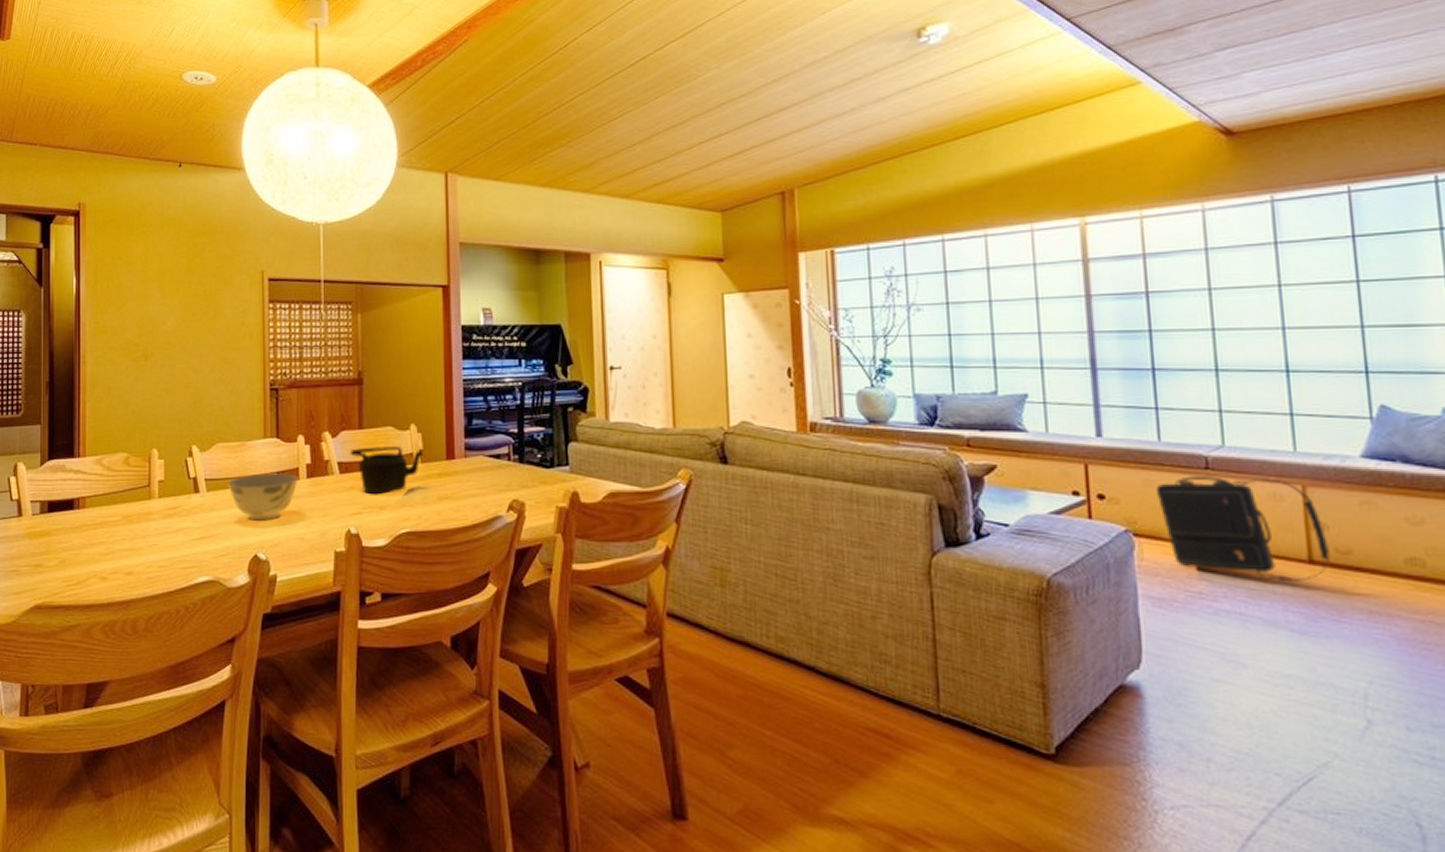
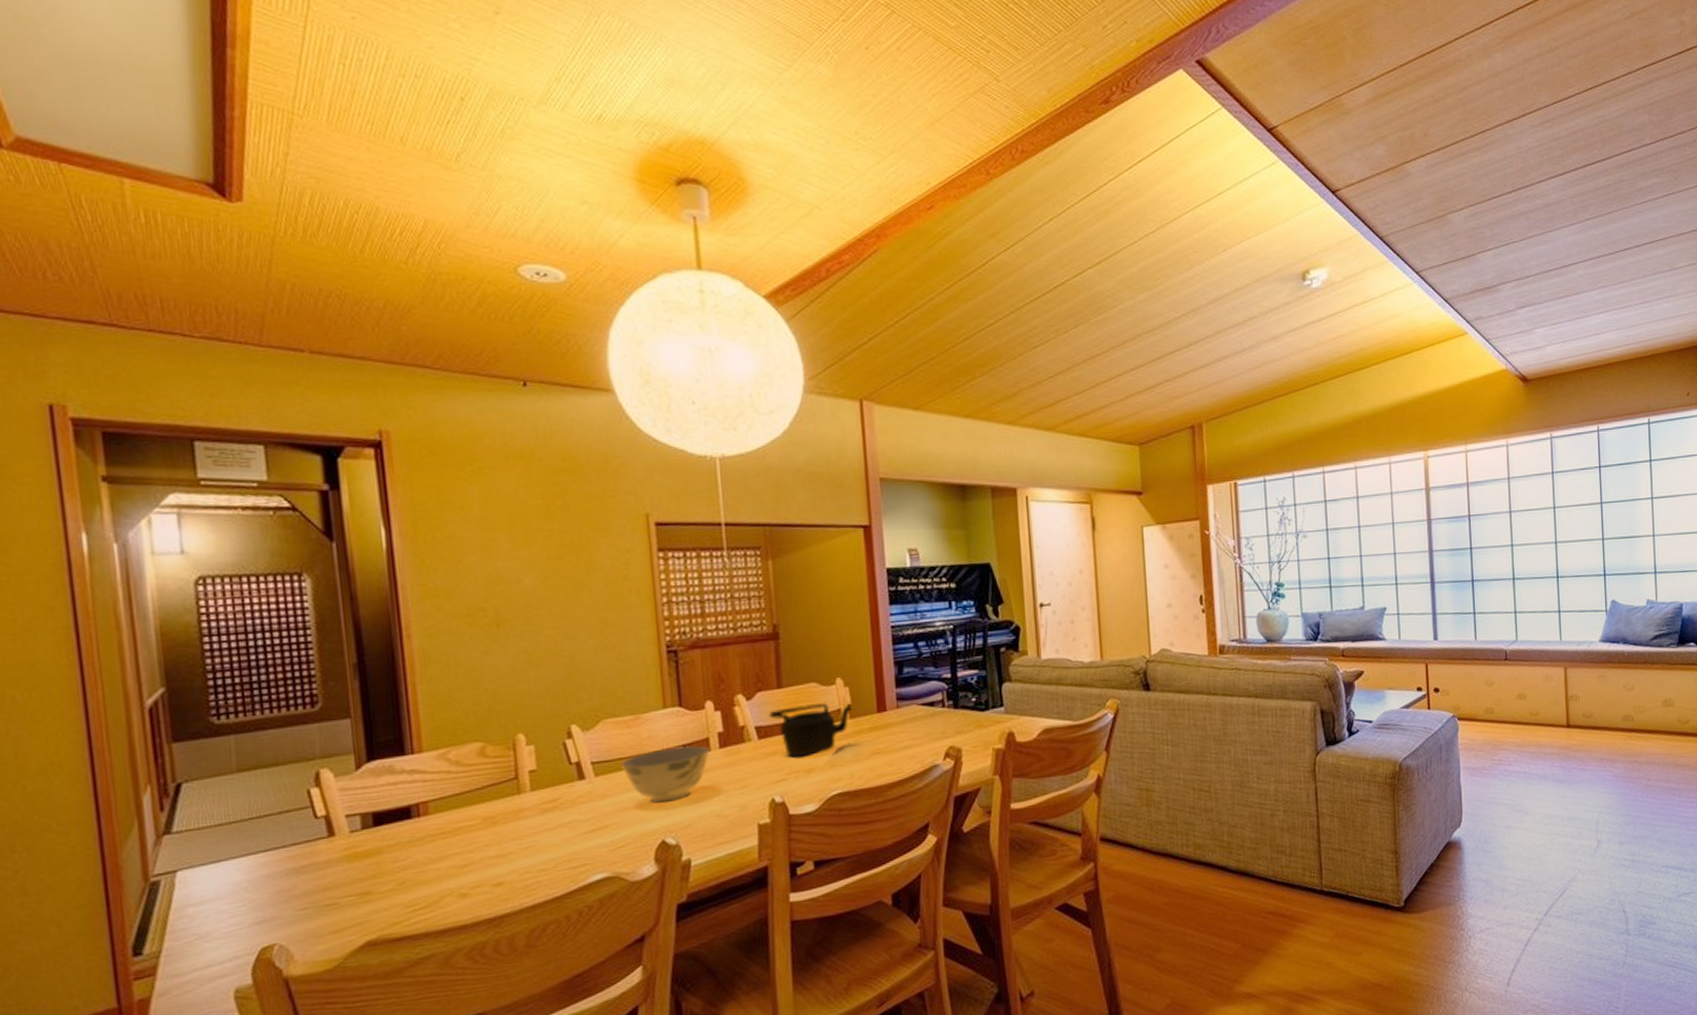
backpack: present [1155,476,1330,582] -> none [1473,663,1580,745]

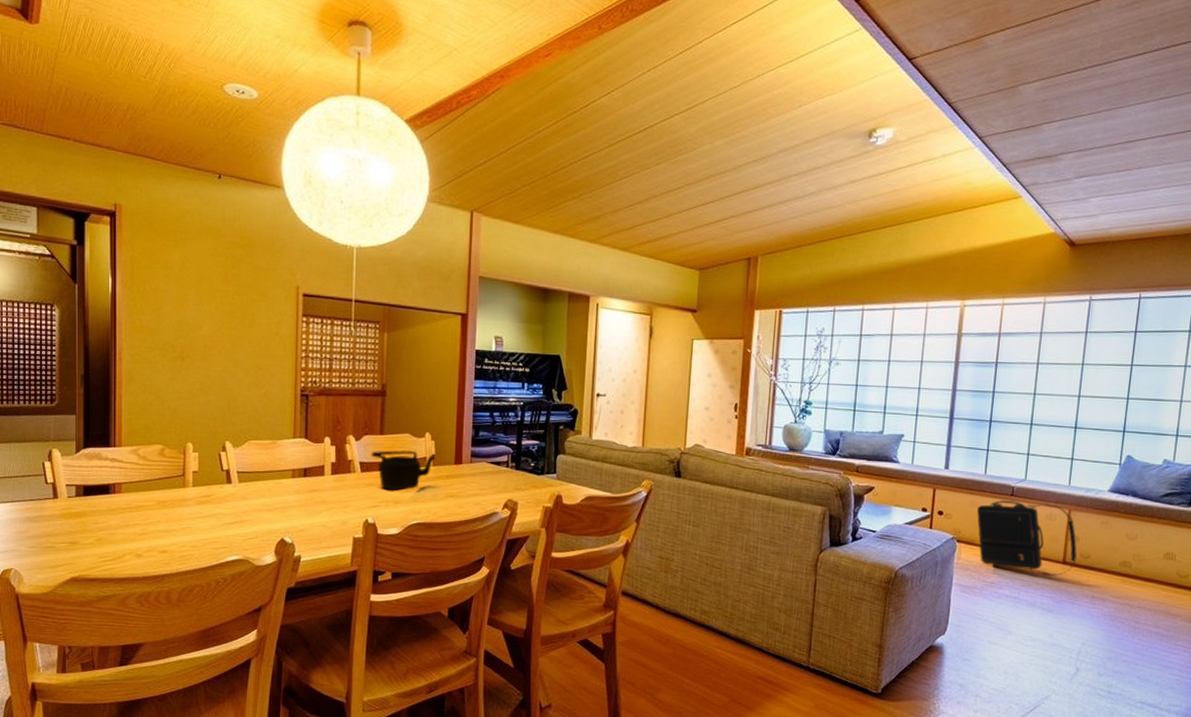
bowl: present [620,745,710,803] -> none [257,469,324,510]
backpack: none [1473,663,1580,745] -> present [976,500,1077,576]

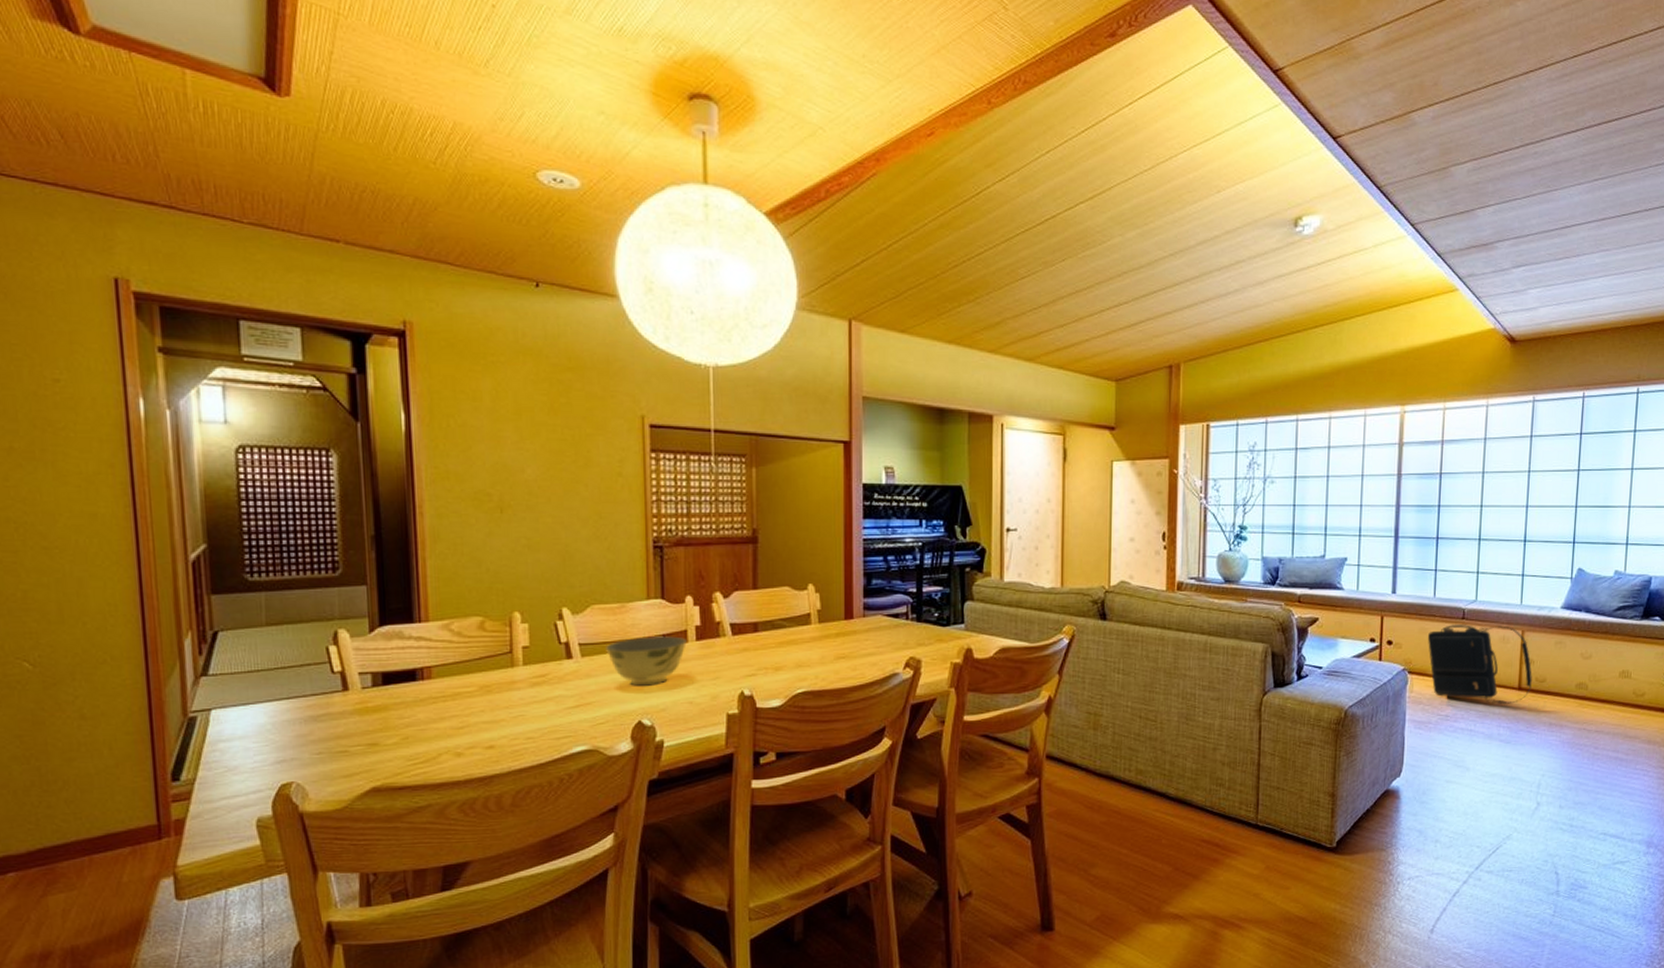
bowl: none [257,469,324,510] -> present [604,636,687,686]
teapot: present [371,450,435,491] -> none [743,607,821,655]

